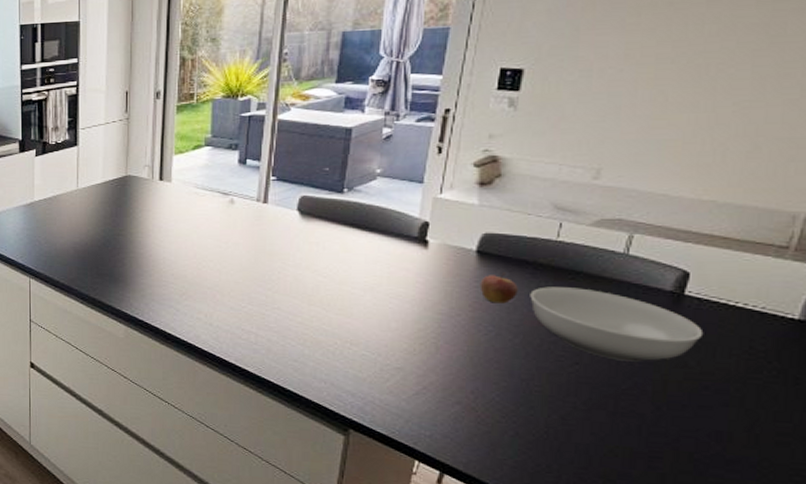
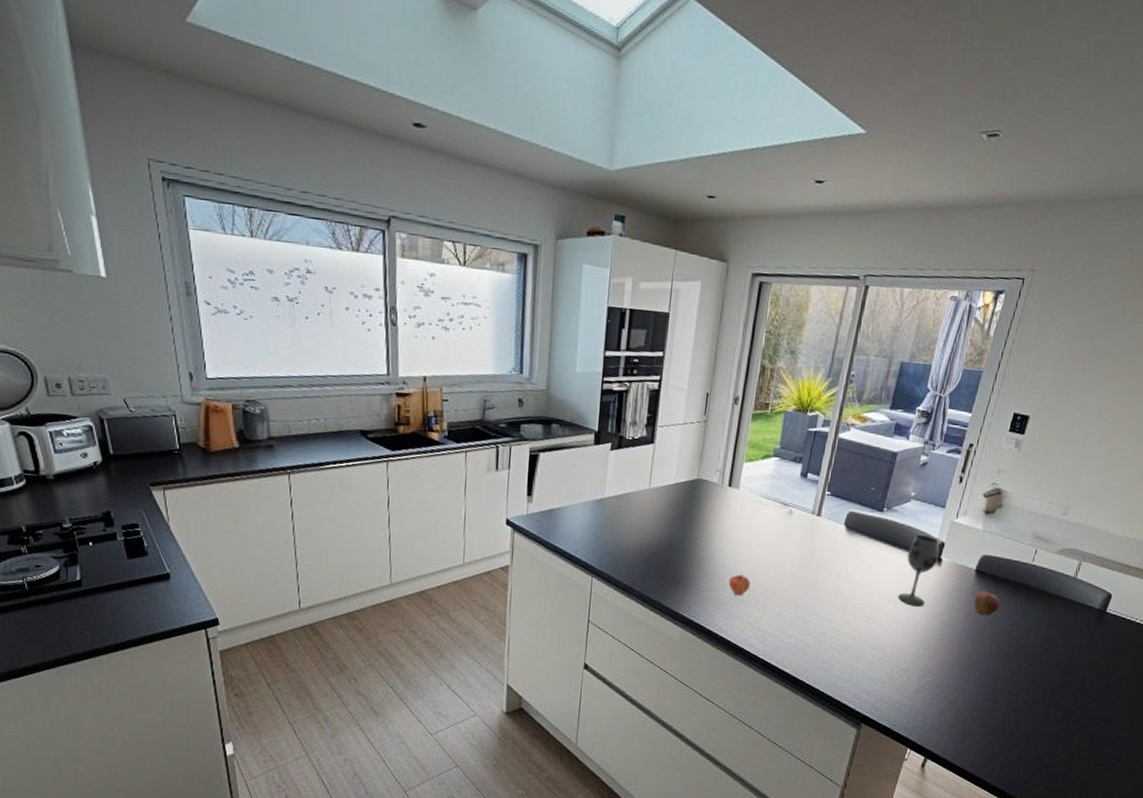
fruit: none [171,268,196,291] -> present [728,574,751,596]
wine glass: none [377,214,422,296] -> present [898,534,940,607]
bowl: present [530,286,704,362] -> none [1007,602,1114,665]

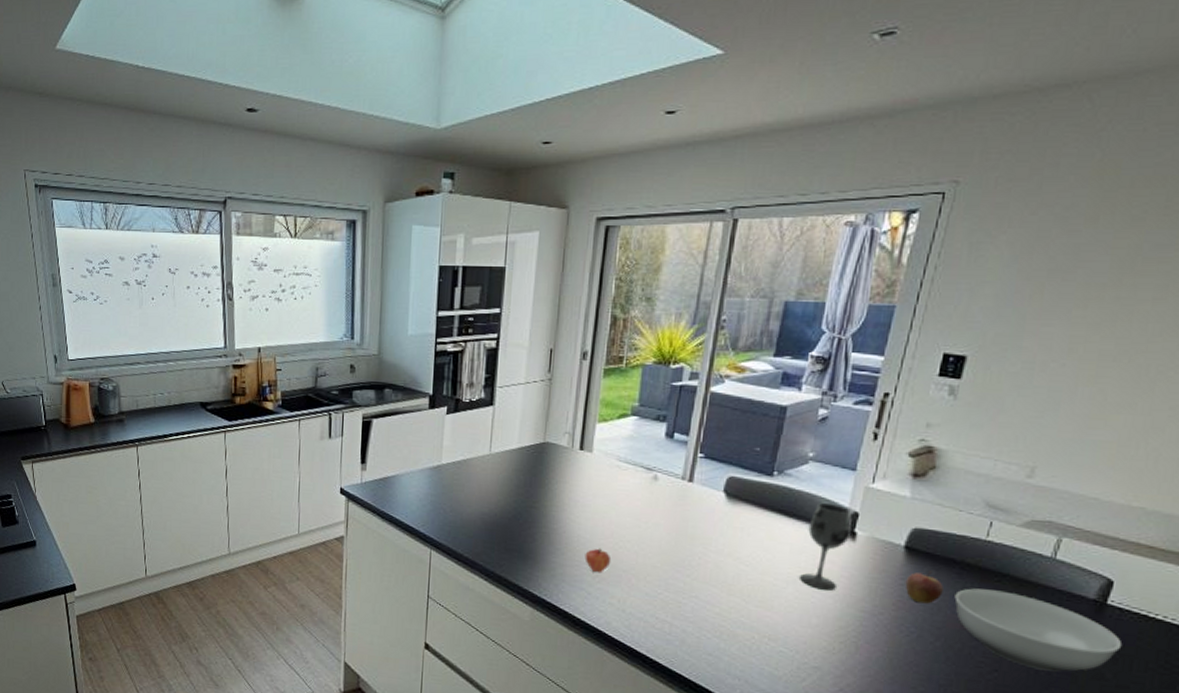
bowl: none [1007,602,1114,665] -> present [954,588,1123,672]

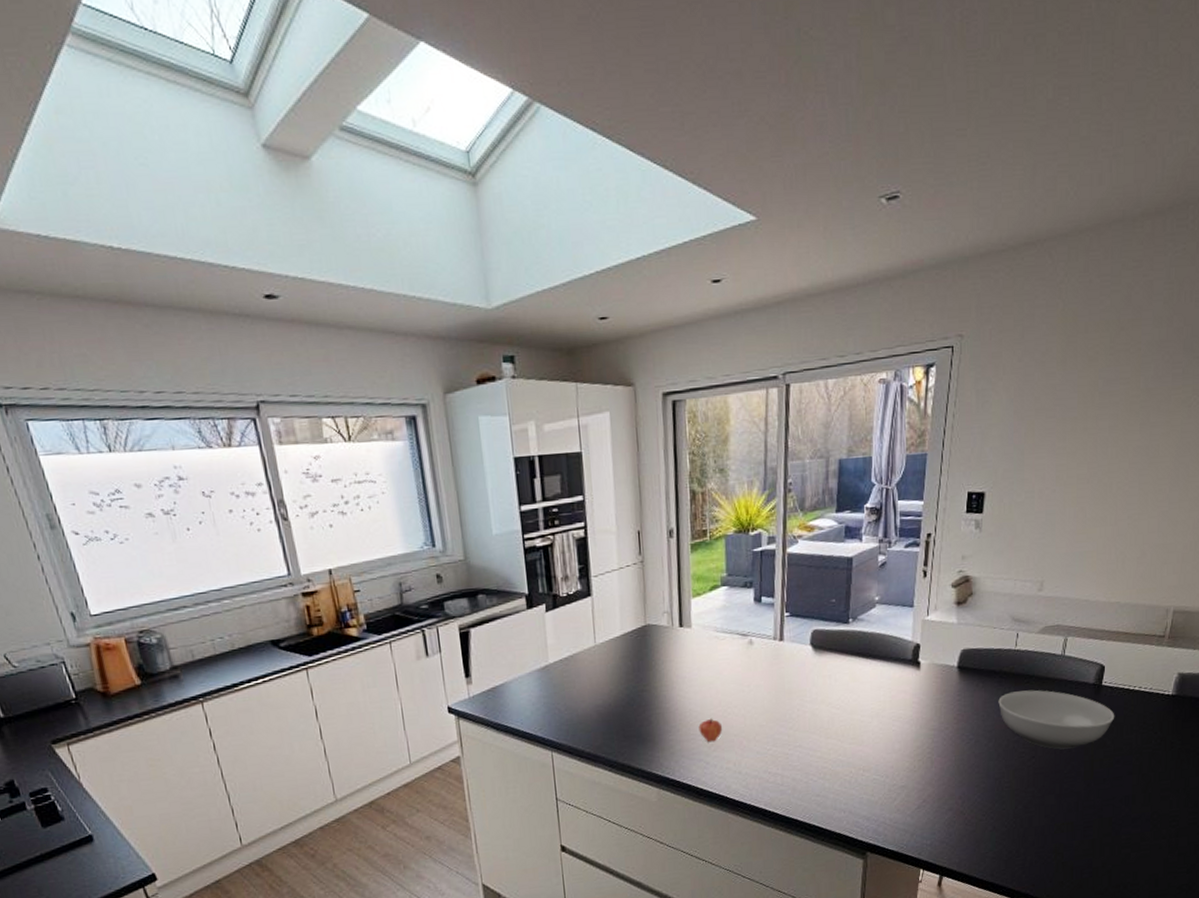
wine glass: present [800,502,852,591] -> none [881,639,915,718]
fruit: present [905,571,943,604] -> none [961,684,989,713]

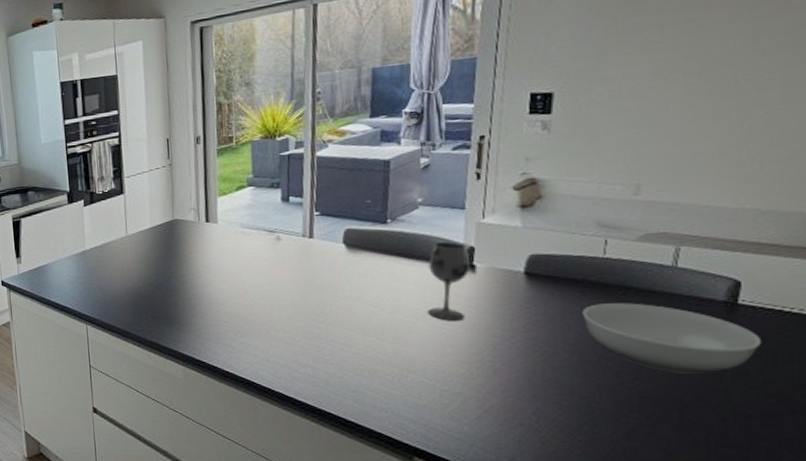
fruit: present [698,718,723,742] -> none [224,306,250,329]
wine glass: none [881,639,915,718] -> present [428,241,470,321]

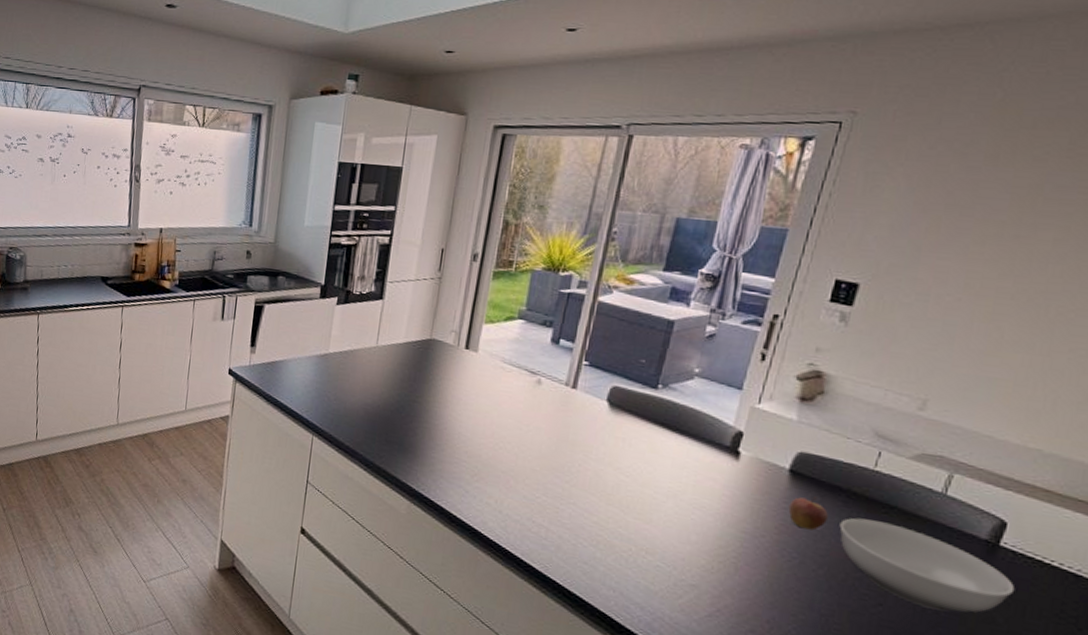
wine glass: present [428,241,470,321] -> none [680,419,736,509]
fruit: none [531,292,570,323] -> present [788,496,828,531]

